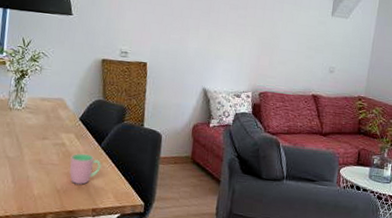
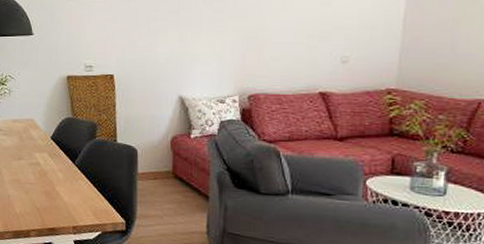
cup: present [69,153,101,185] -> none [46,171,77,204]

